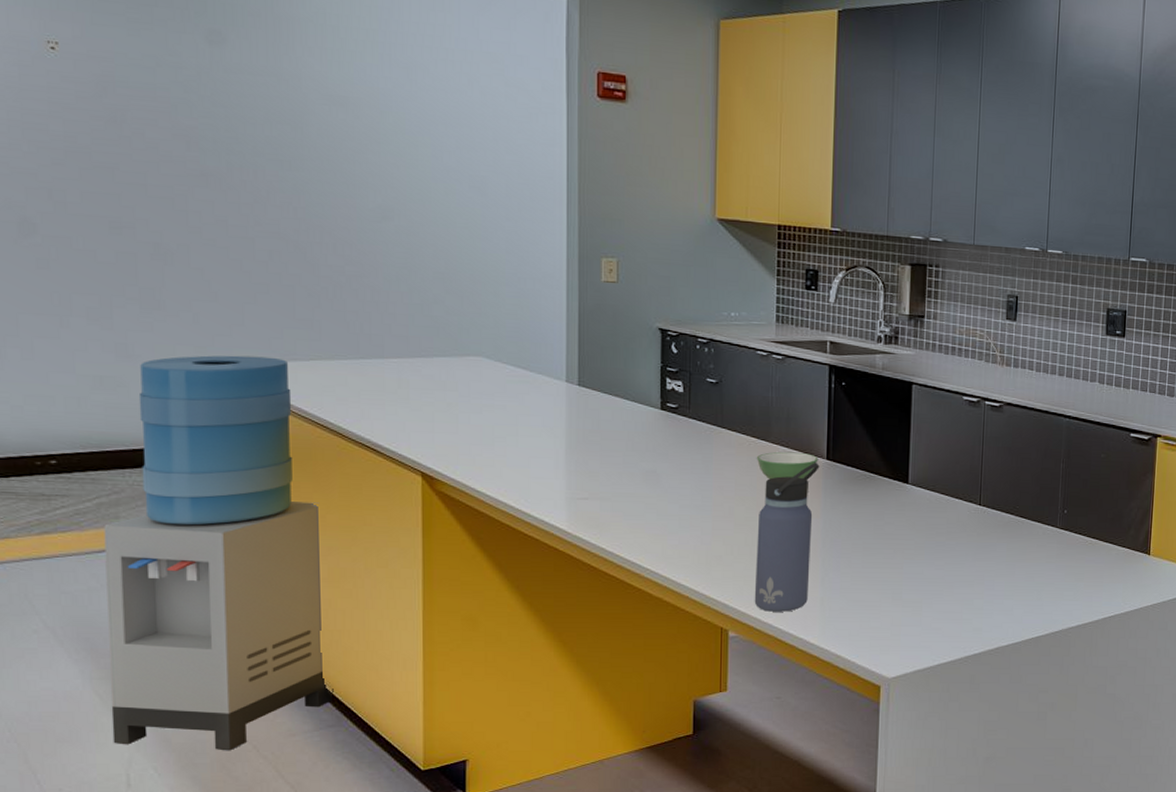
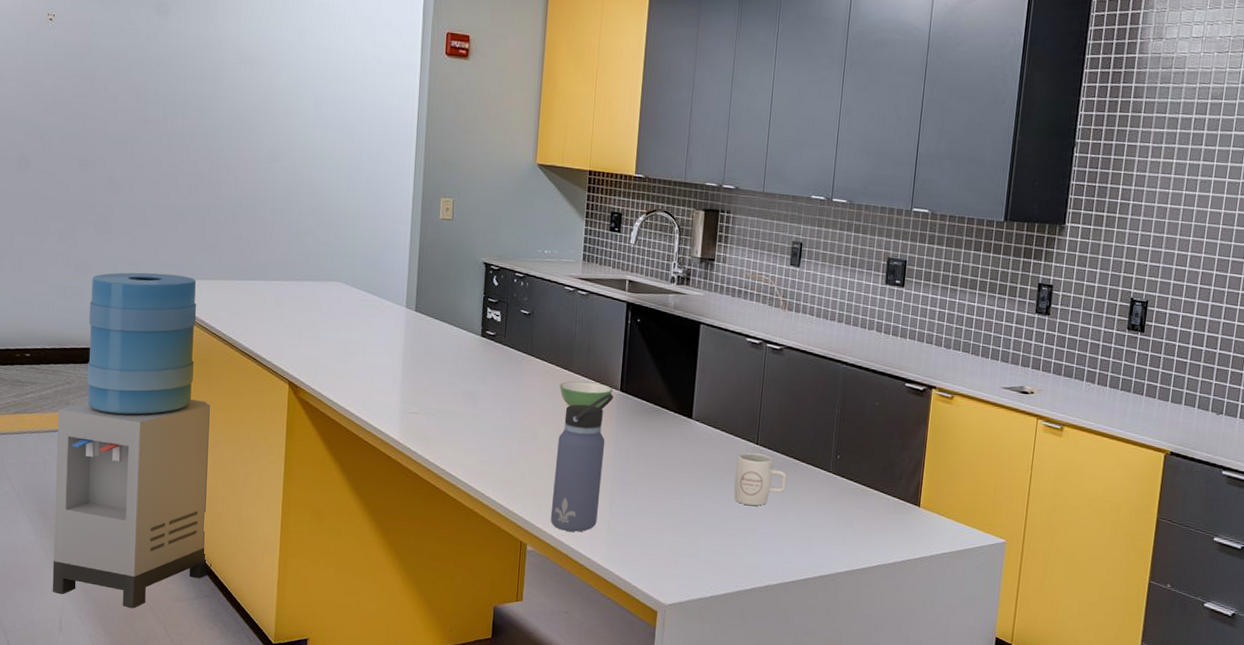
mug: none [957,513,1013,569] -> present [734,452,787,506]

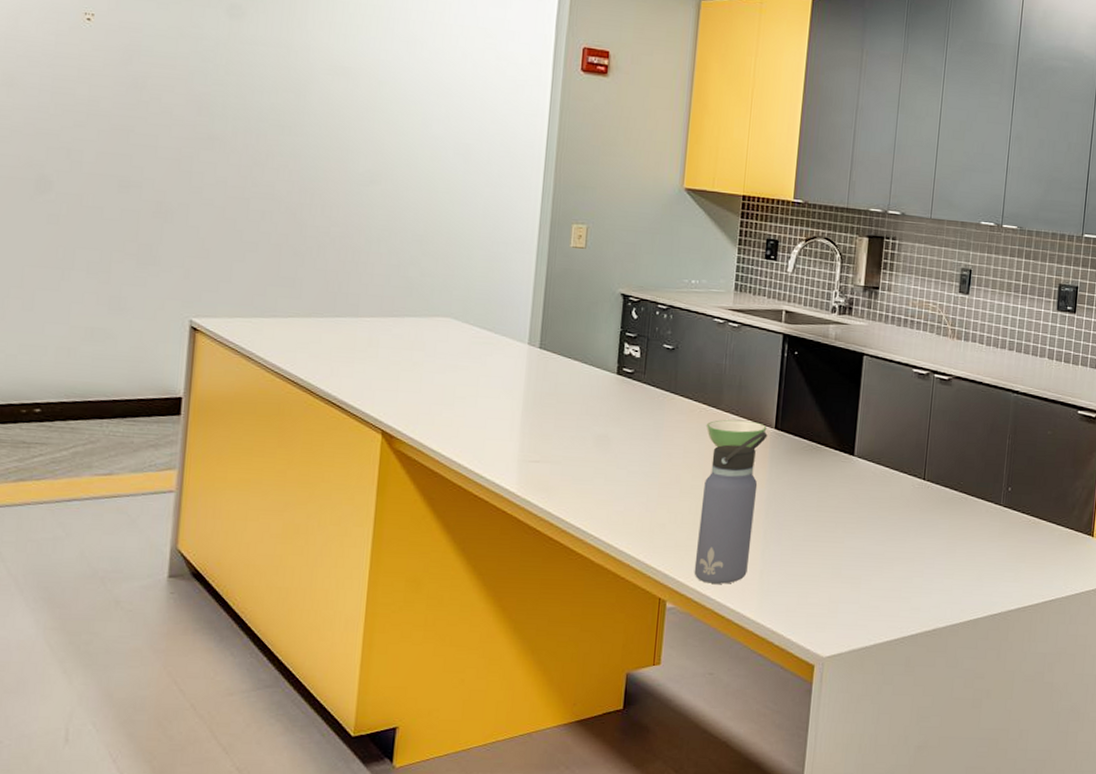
water cooler: present [52,272,211,608] -> none [57,310,282,707]
mug: present [734,452,787,506] -> none [899,488,956,546]

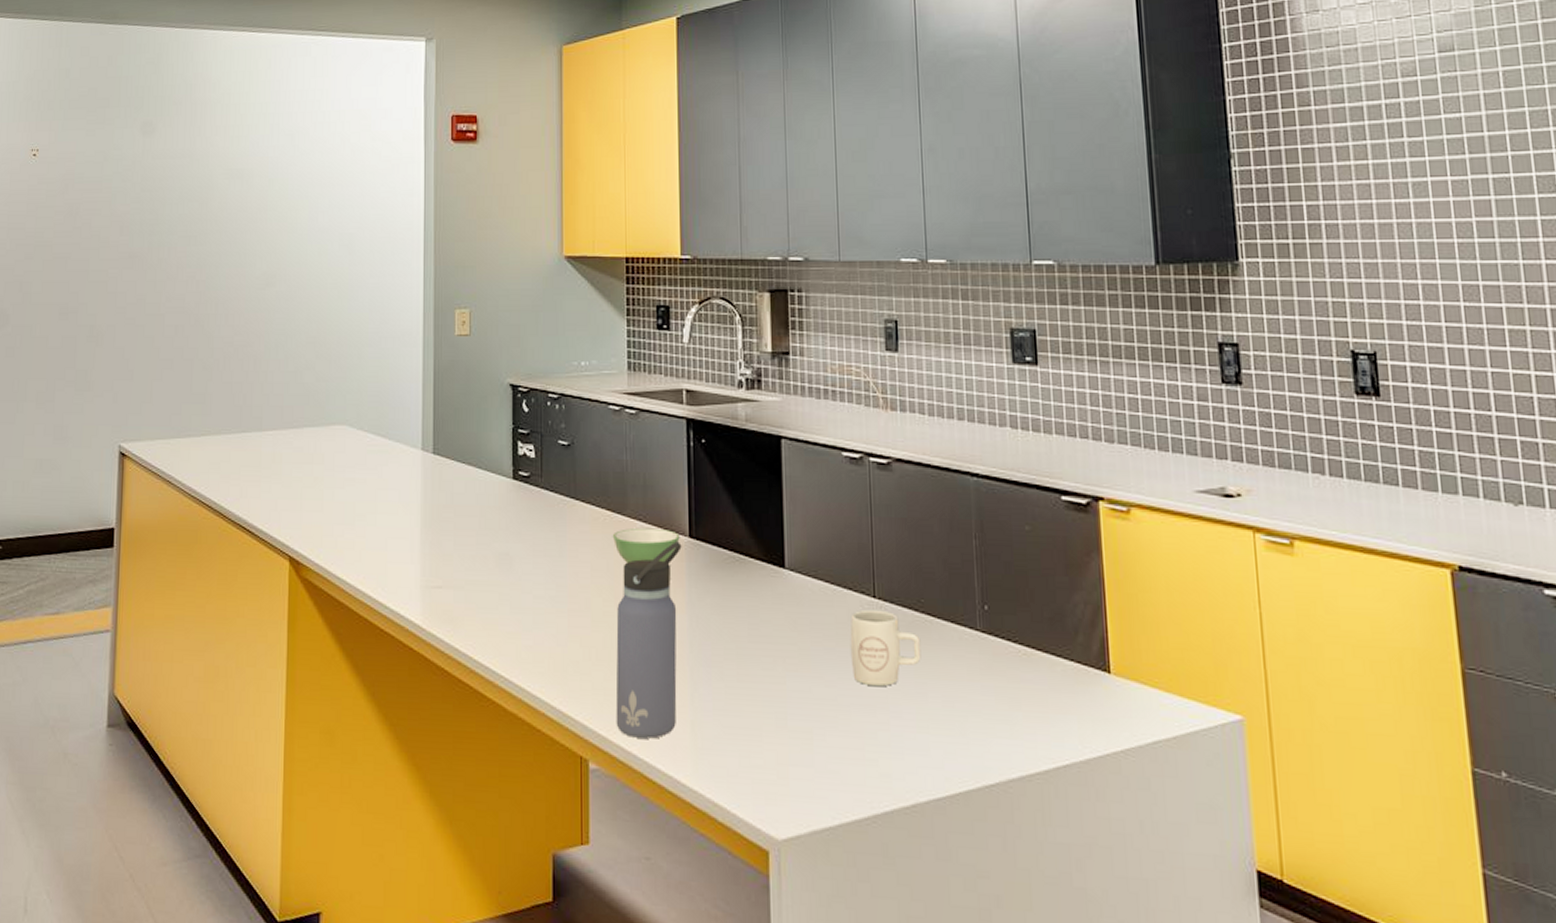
mug: none [899,488,956,546] -> present [850,609,921,687]

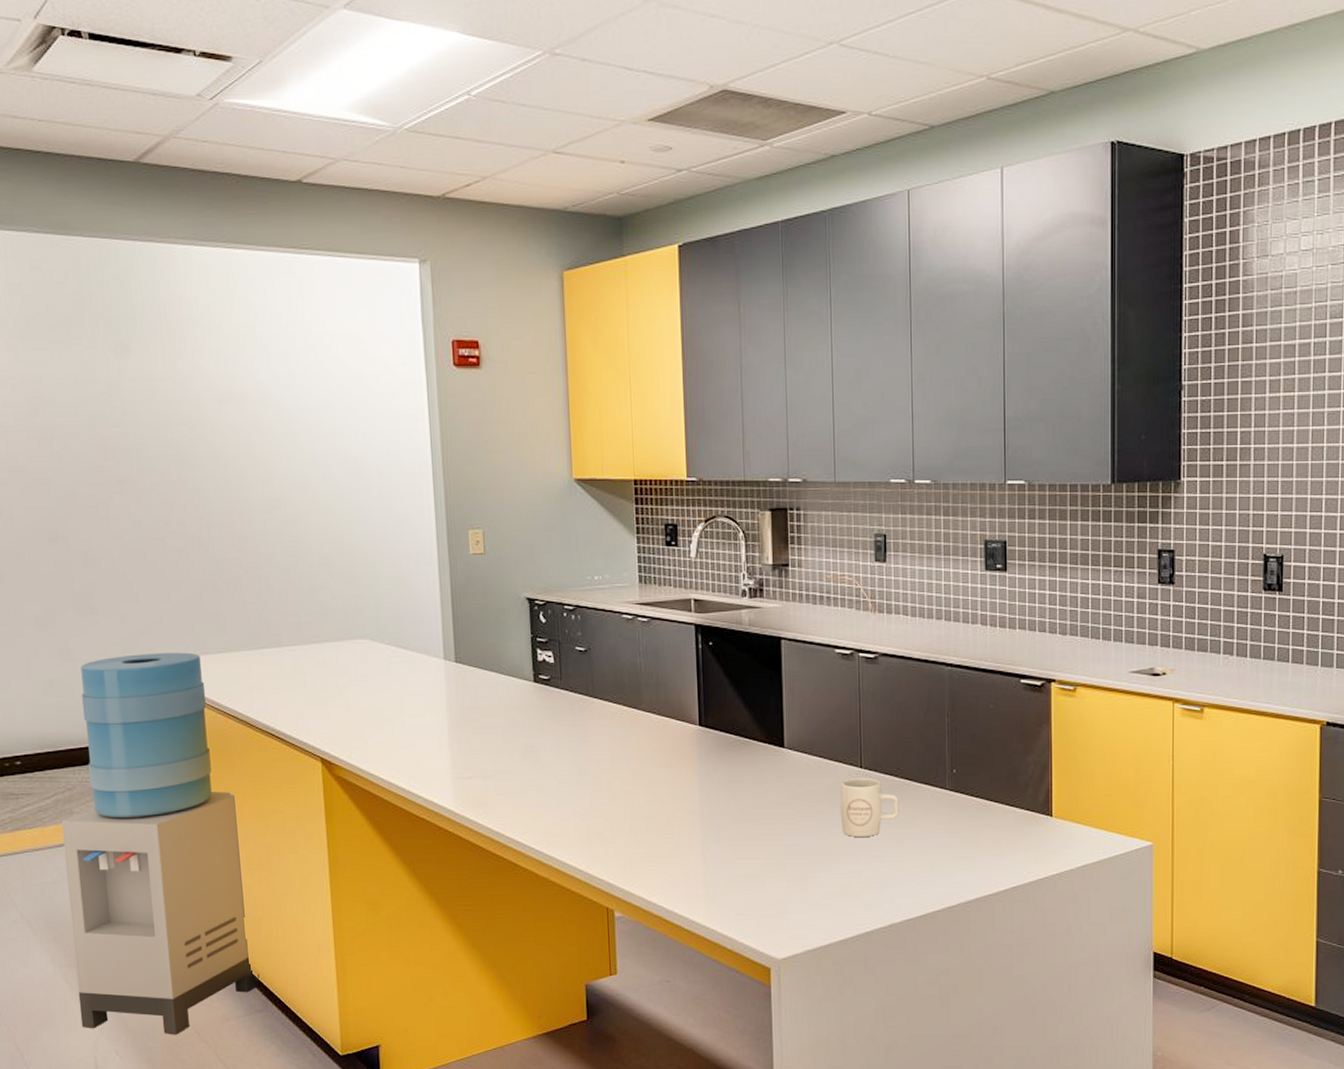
water cooler: none [17,433,201,877] -> present [61,652,259,1034]
bowl: present [612,527,680,564] -> none [629,719,691,750]
water bottle: present [615,541,682,739] -> none [635,730,693,890]

